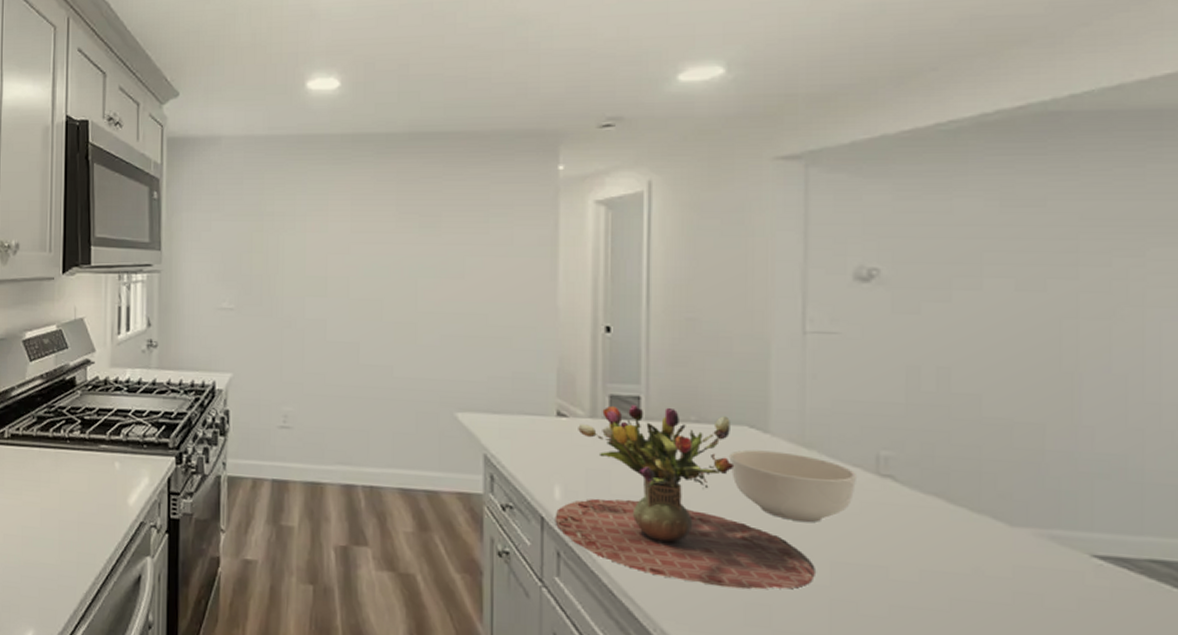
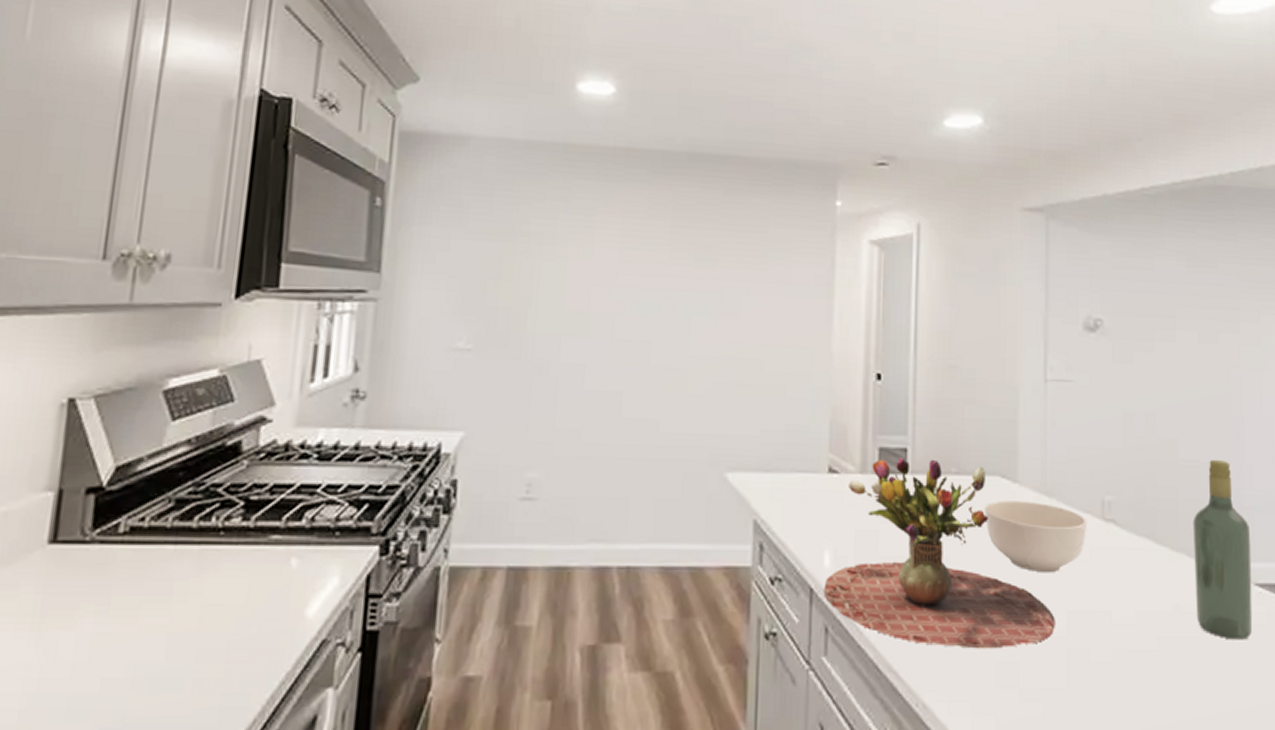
wine bottle: none [1001,419,1088,613] -> present [1192,460,1253,640]

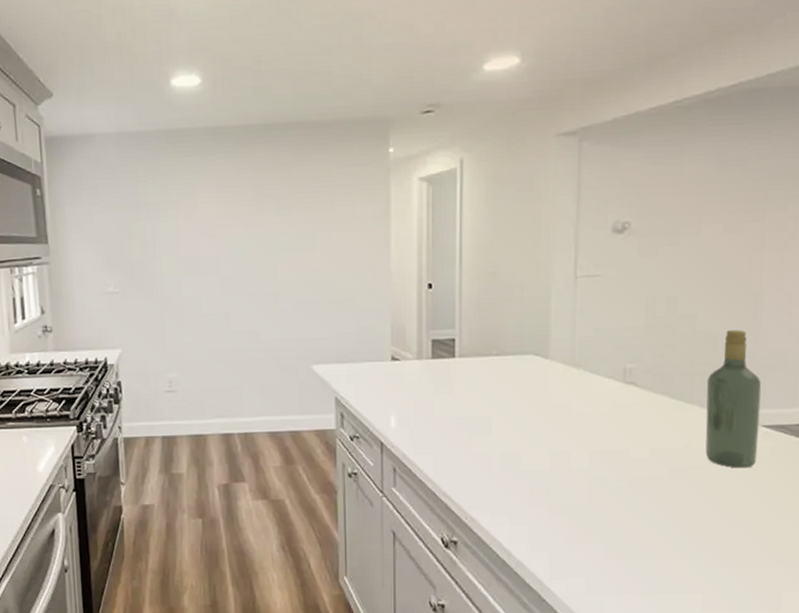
flower arrangement: present [823,458,1055,649] -> none [391,345,580,480]
bowl: present [983,500,1087,573] -> none [520,372,610,425]

